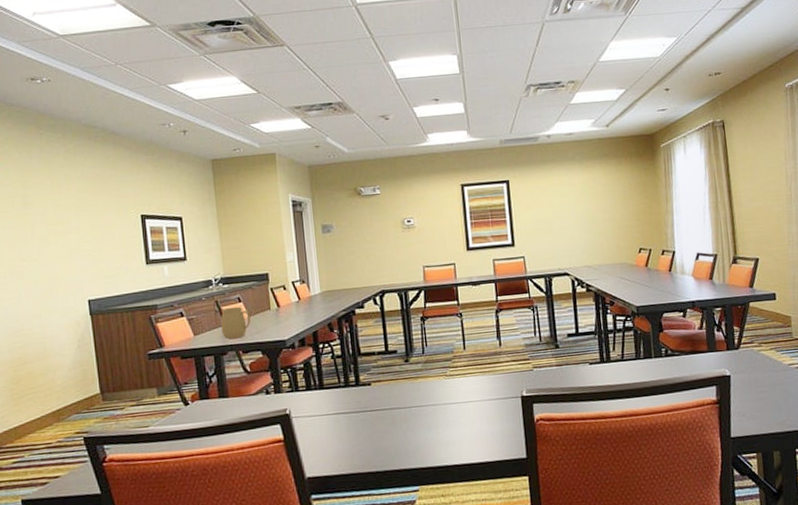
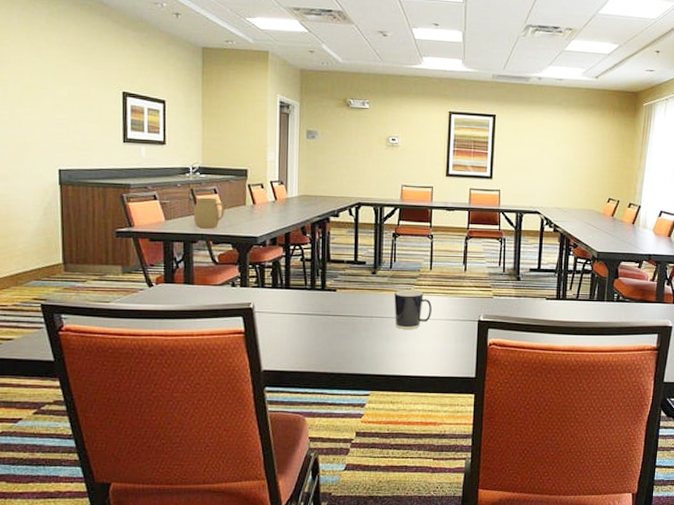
mug: none [430,372,472,416] -> present [394,289,432,329]

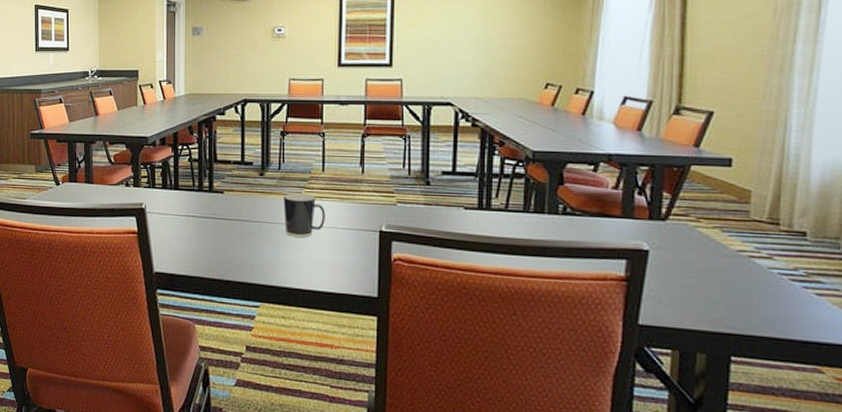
beer mug: present [193,197,225,229] -> none [92,99,119,130]

